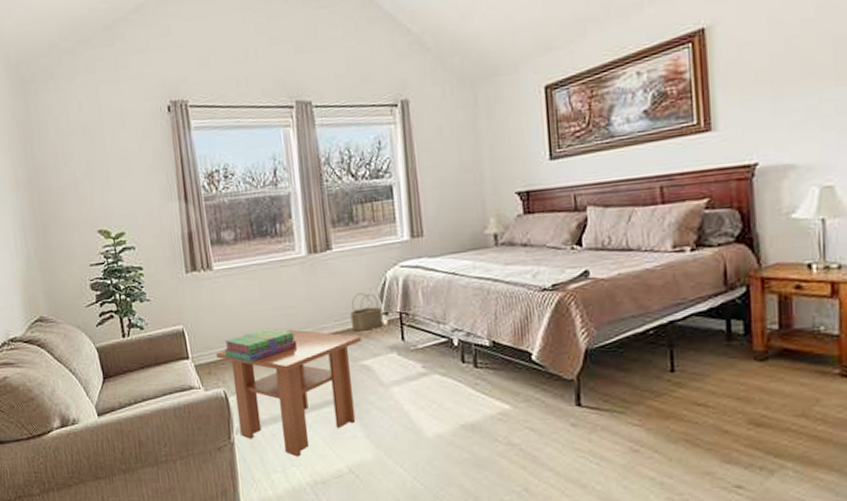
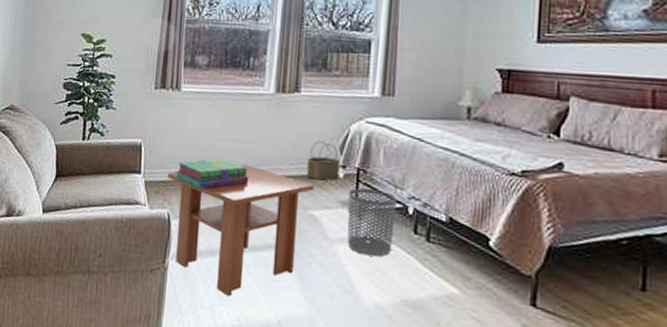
waste bin: none [395,329,444,392] -> present [347,188,397,257]

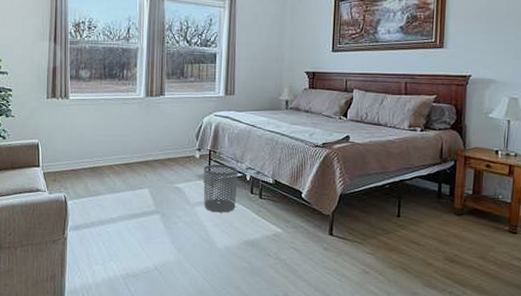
coffee table: present [167,163,314,297] -> none [62,153,178,254]
stack of books: present [176,158,249,190] -> none [69,150,128,176]
wicker basket: present [306,141,340,180] -> none [171,132,196,161]

